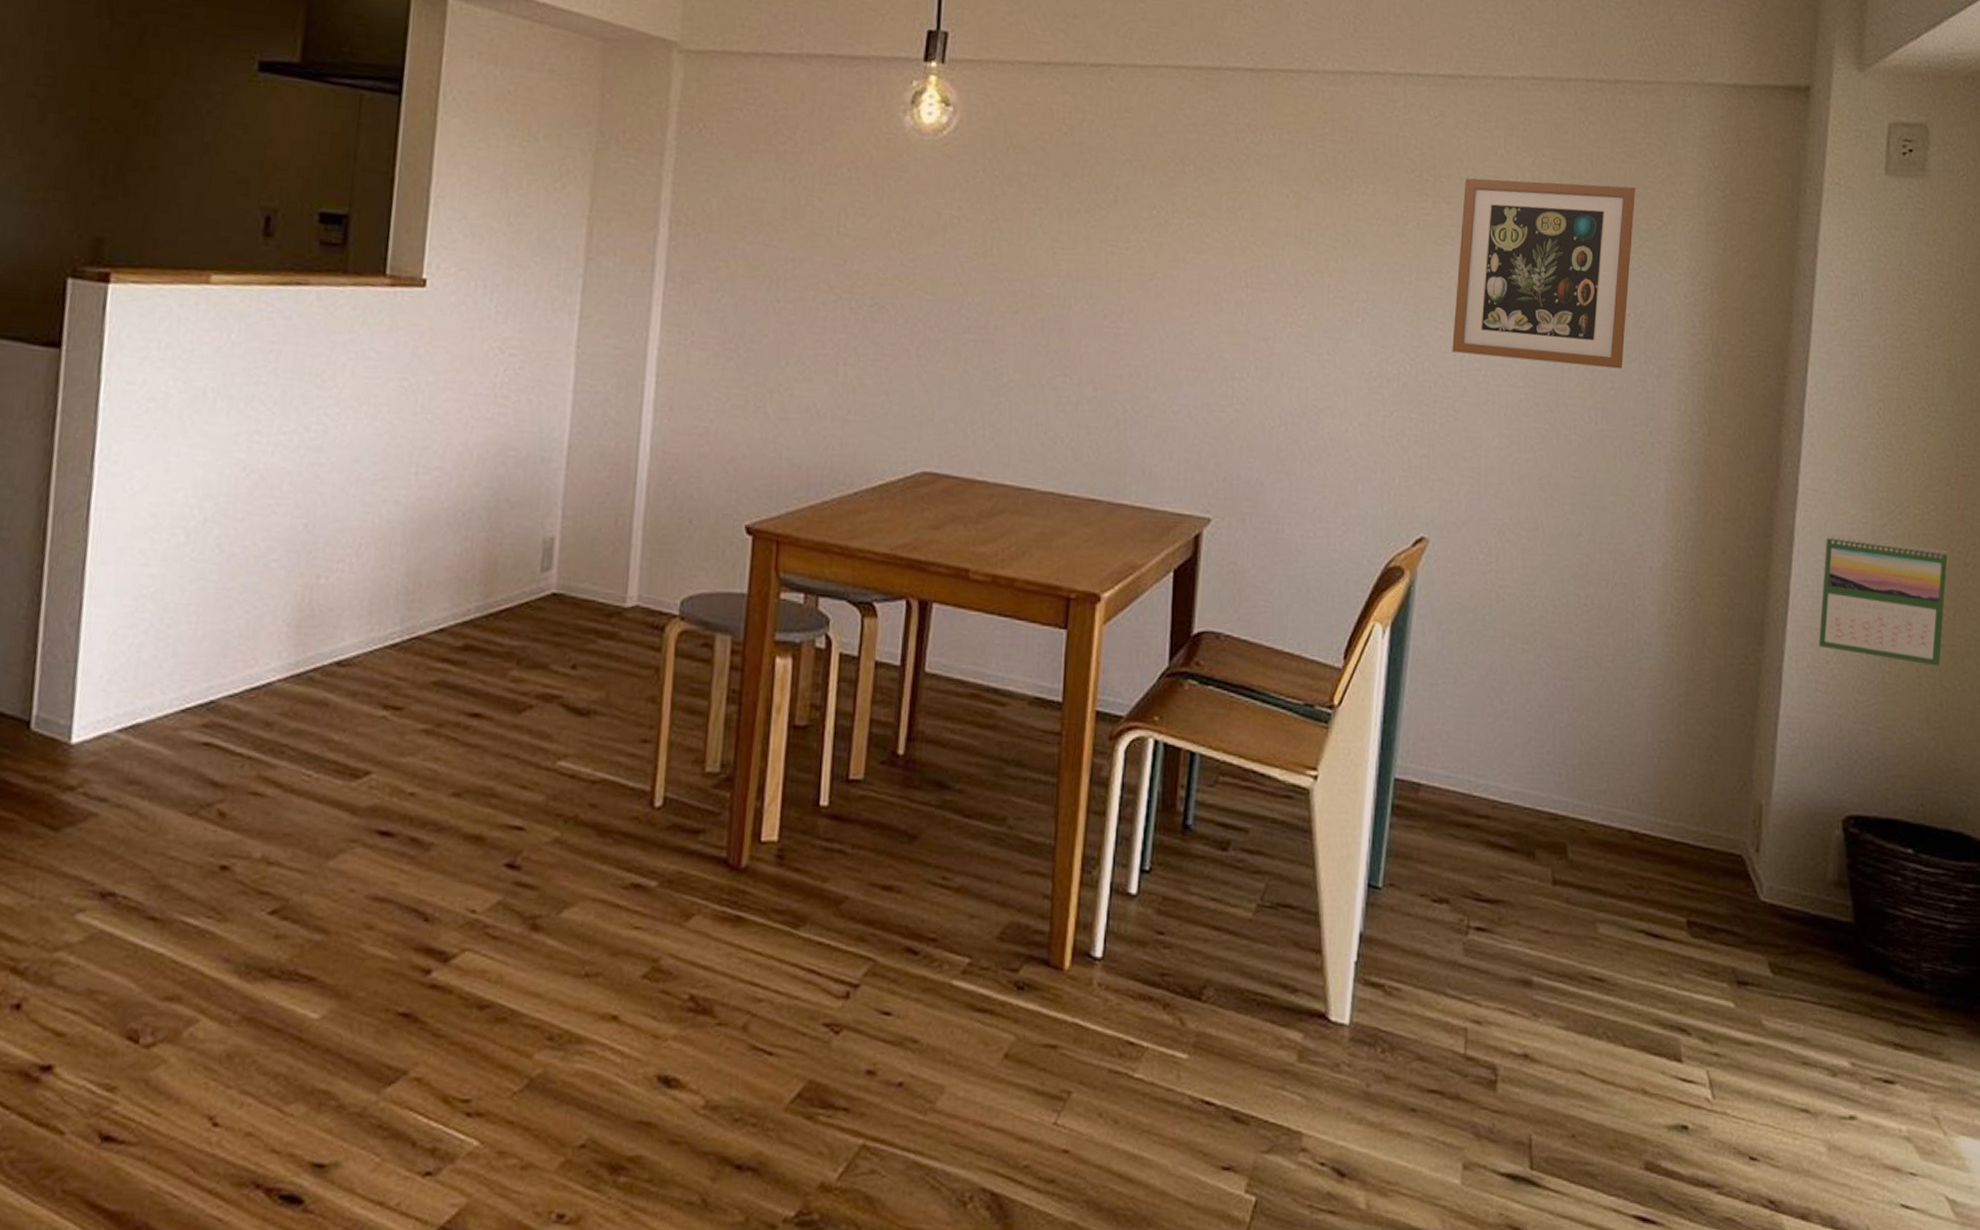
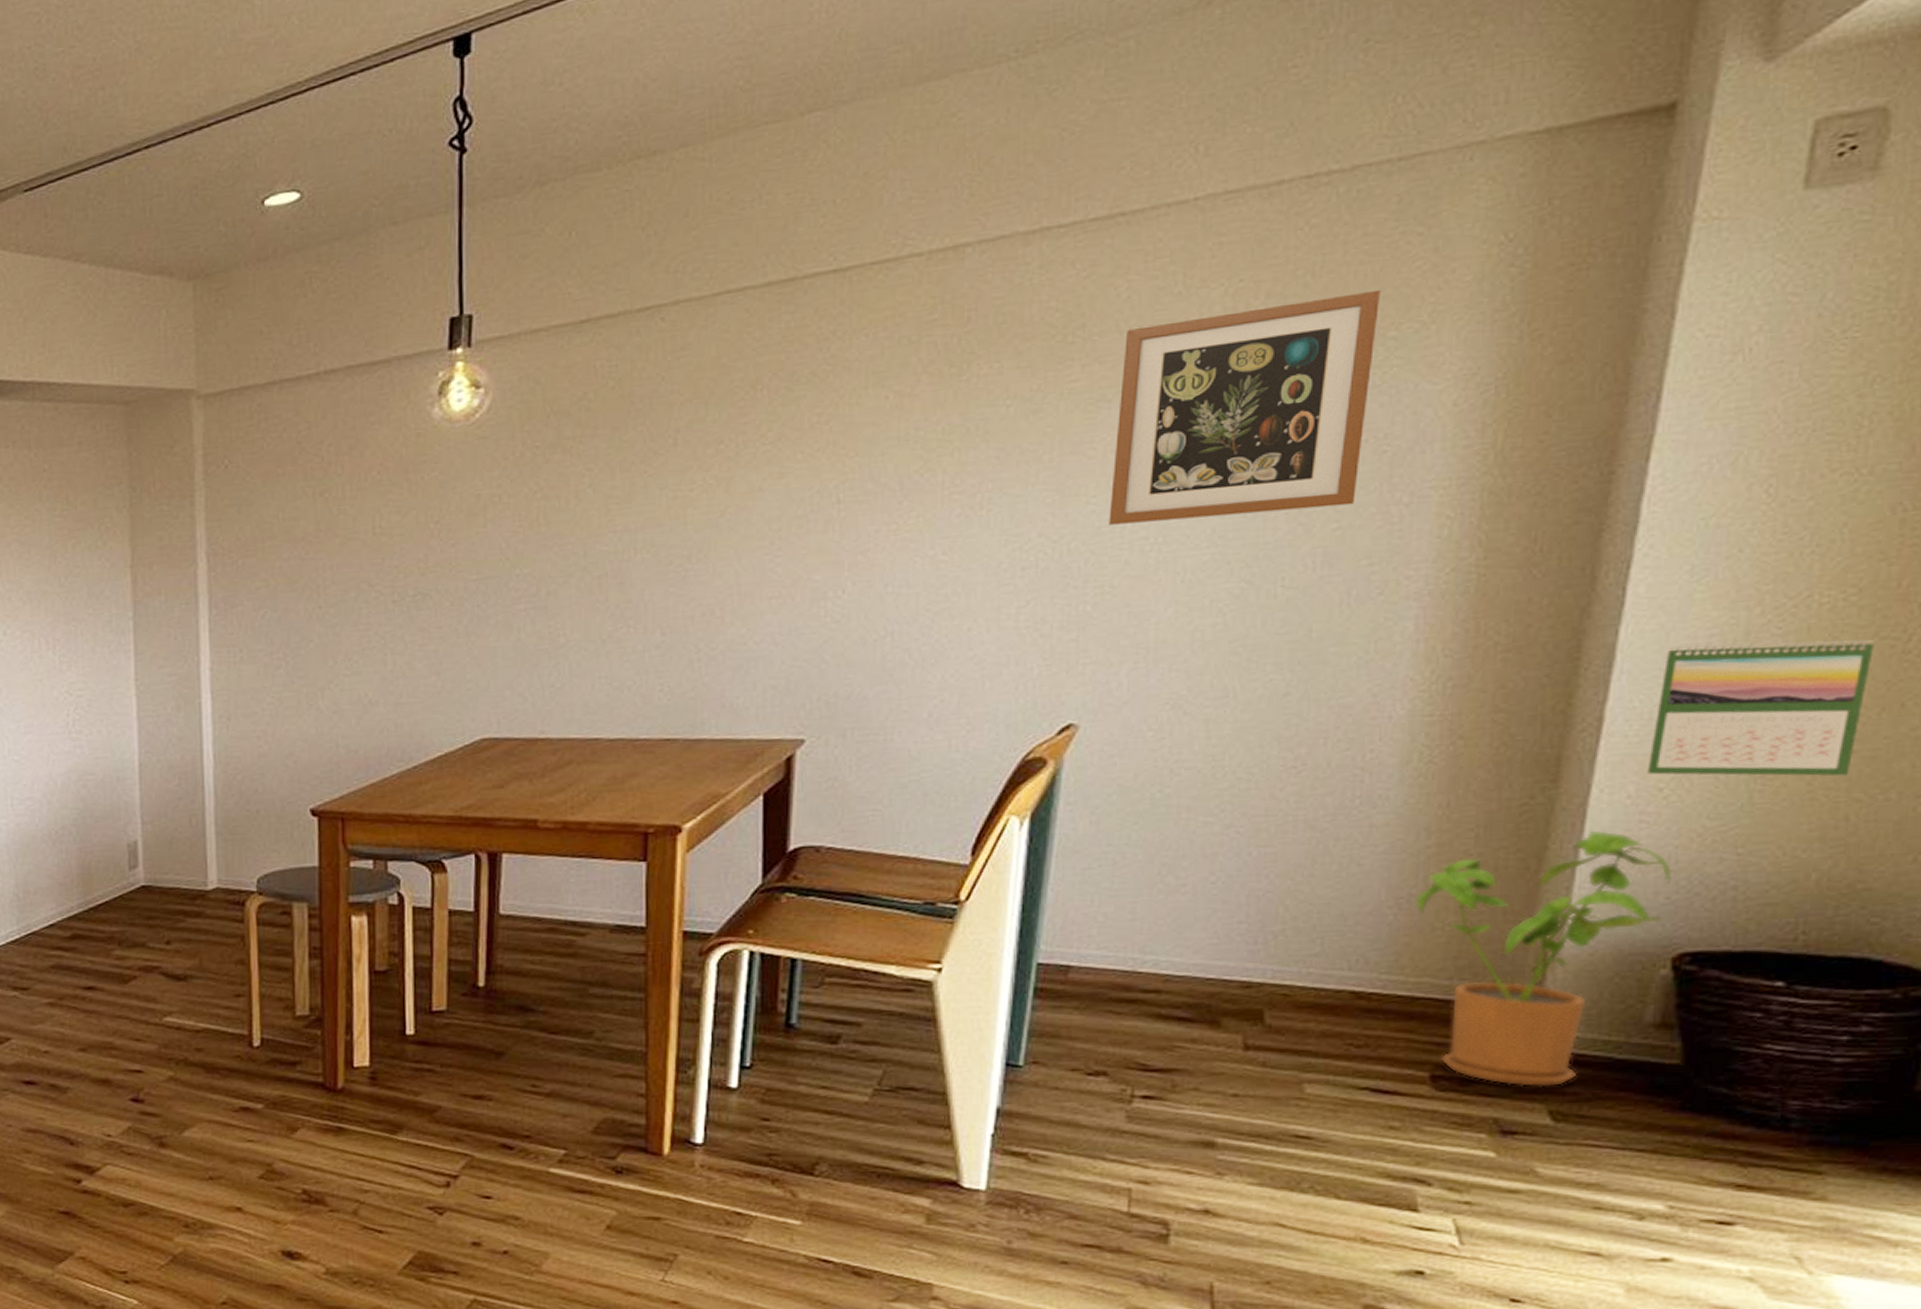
house plant: none [1672,695,1839,939] -> present [1414,831,1673,1088]

